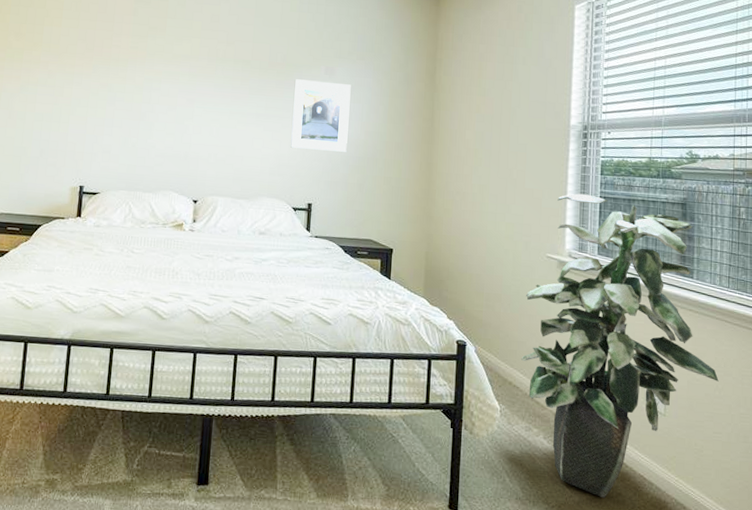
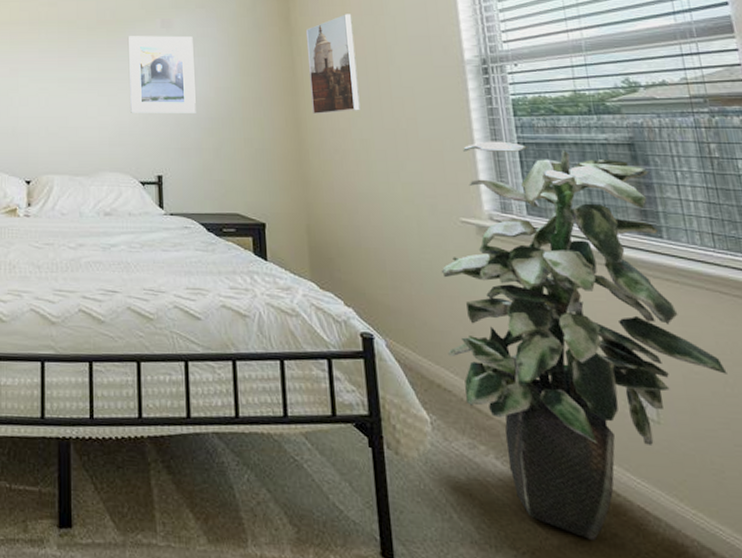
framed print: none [443,77,486,162] -> present [306,14,360,115]

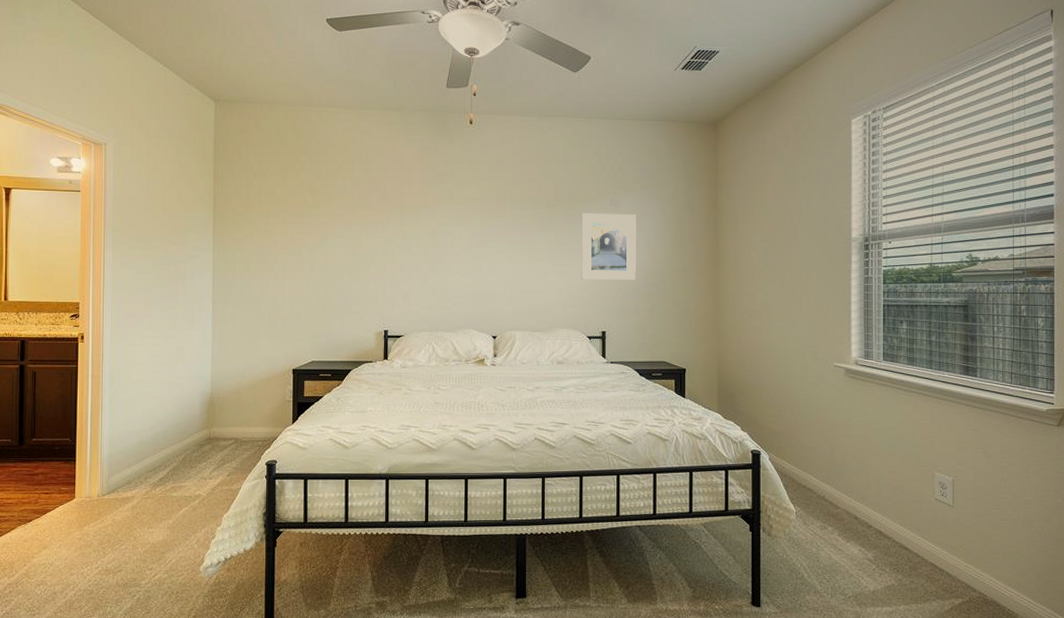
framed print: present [306,14,360,115] -> none [730,197,767,282]
indoor plant: present [441,141,728,541] -> none [813,303,1004,587]

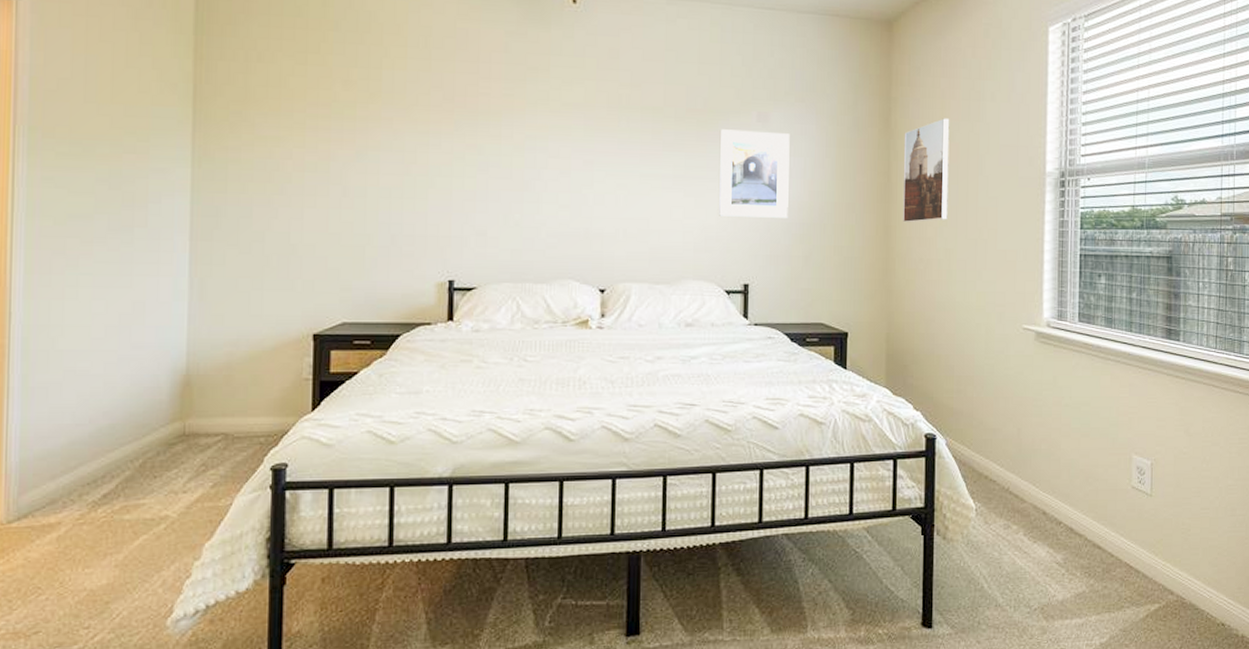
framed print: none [730,197,767,282] -> present [903,118,950,223]

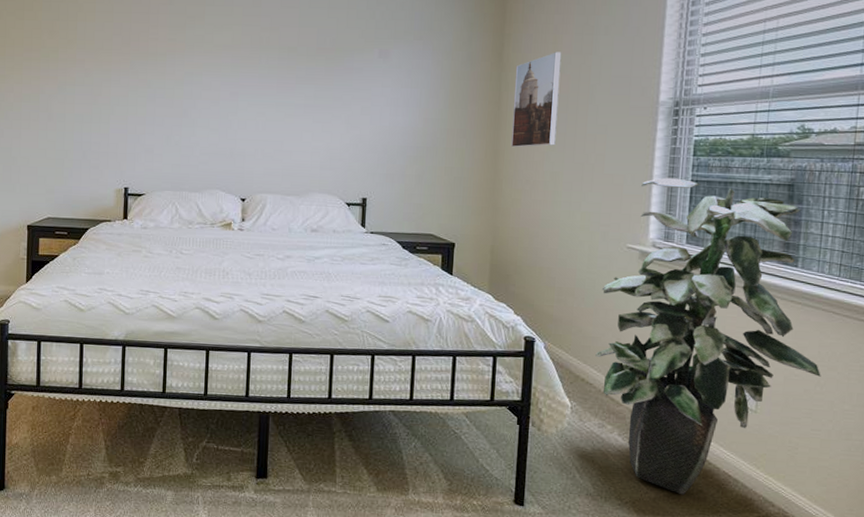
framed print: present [719,129,790,218] -> none [342,65,408,142]
indoor plant: none [997,252,1206,594] -> present [595,177,821,495]

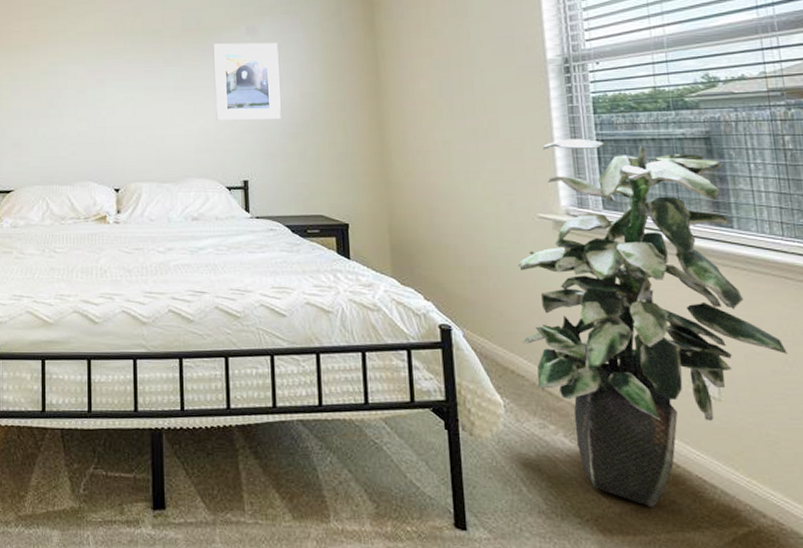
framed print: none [342,65,408,142] -> present [214,42,281,120]
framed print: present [511,52,562,148] -> none [391,16,443,117]

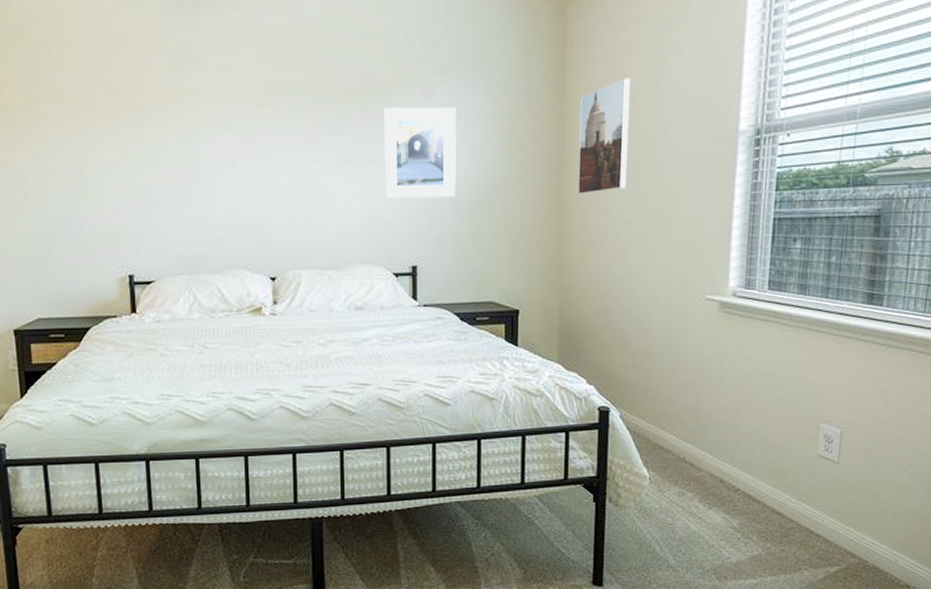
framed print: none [391,16,443,117] -> present [578,78,631,195]
indoor plant: present [517,138,788,508] -> none [674,217,904,557]

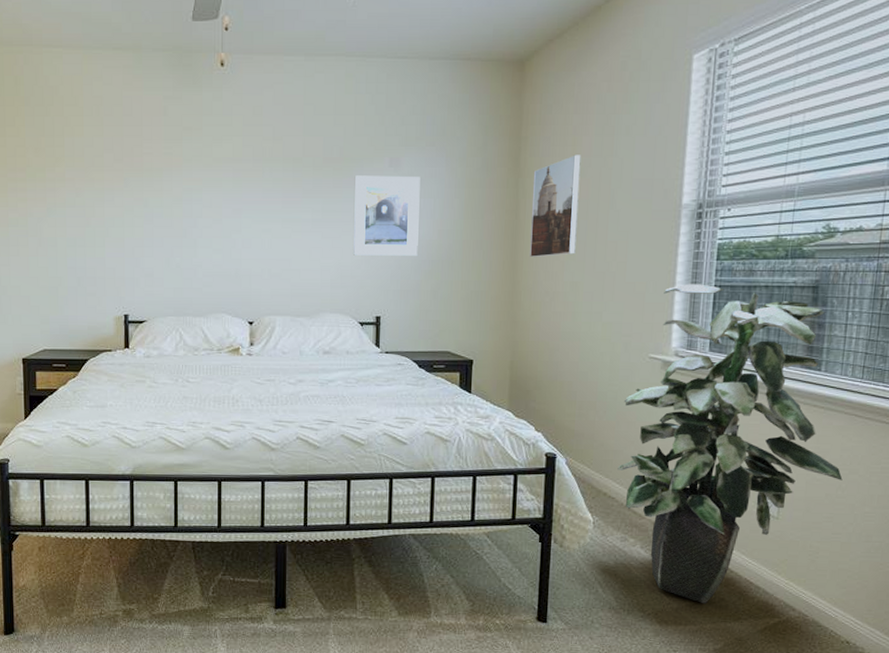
indoor plant: none [674,217,904,557] -> present [617,284,843,604]

